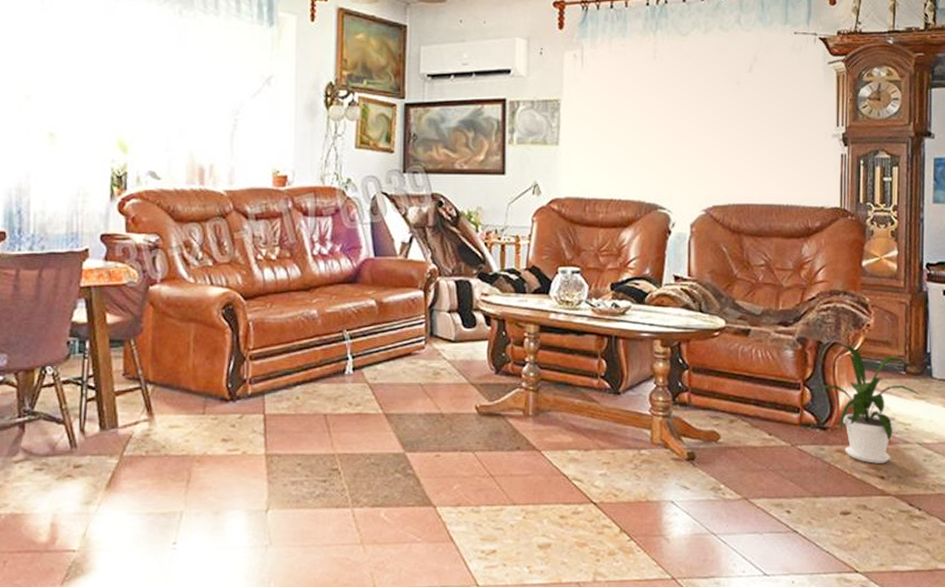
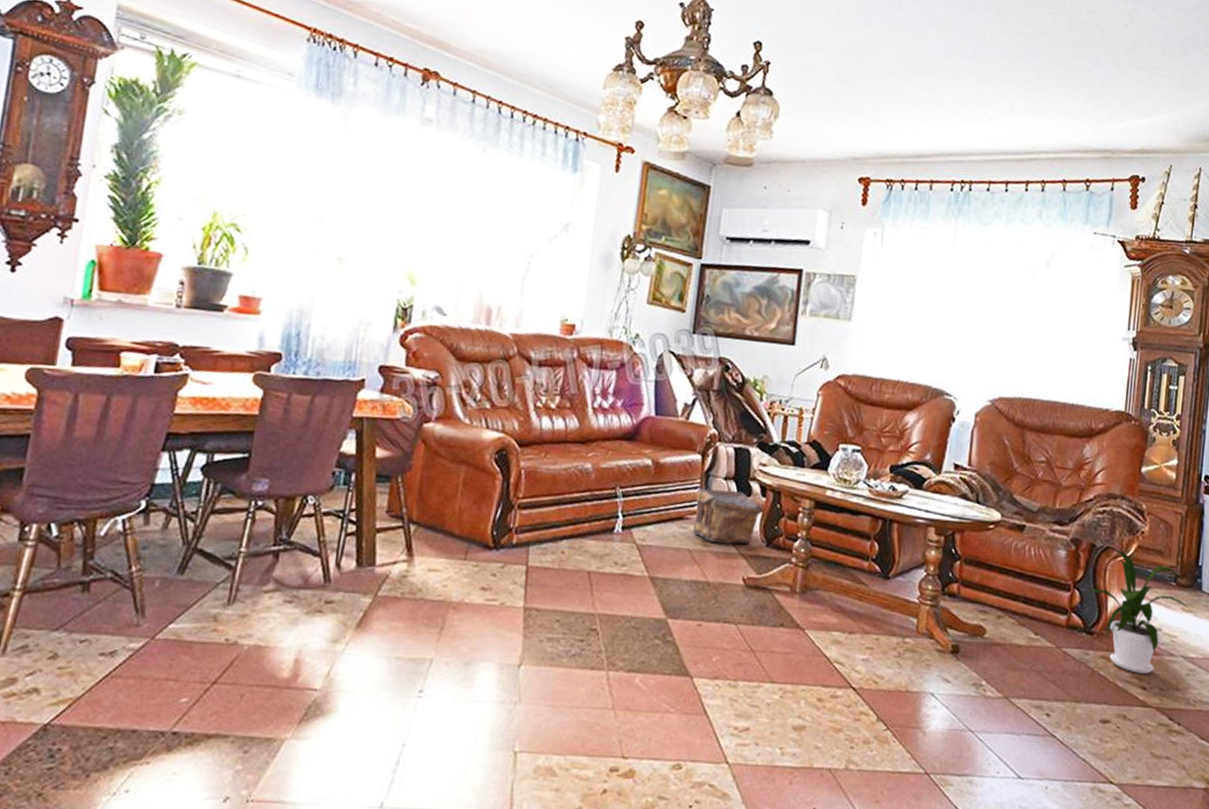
pouch: none [422,323,489,375] -> present [692,488,763,545]

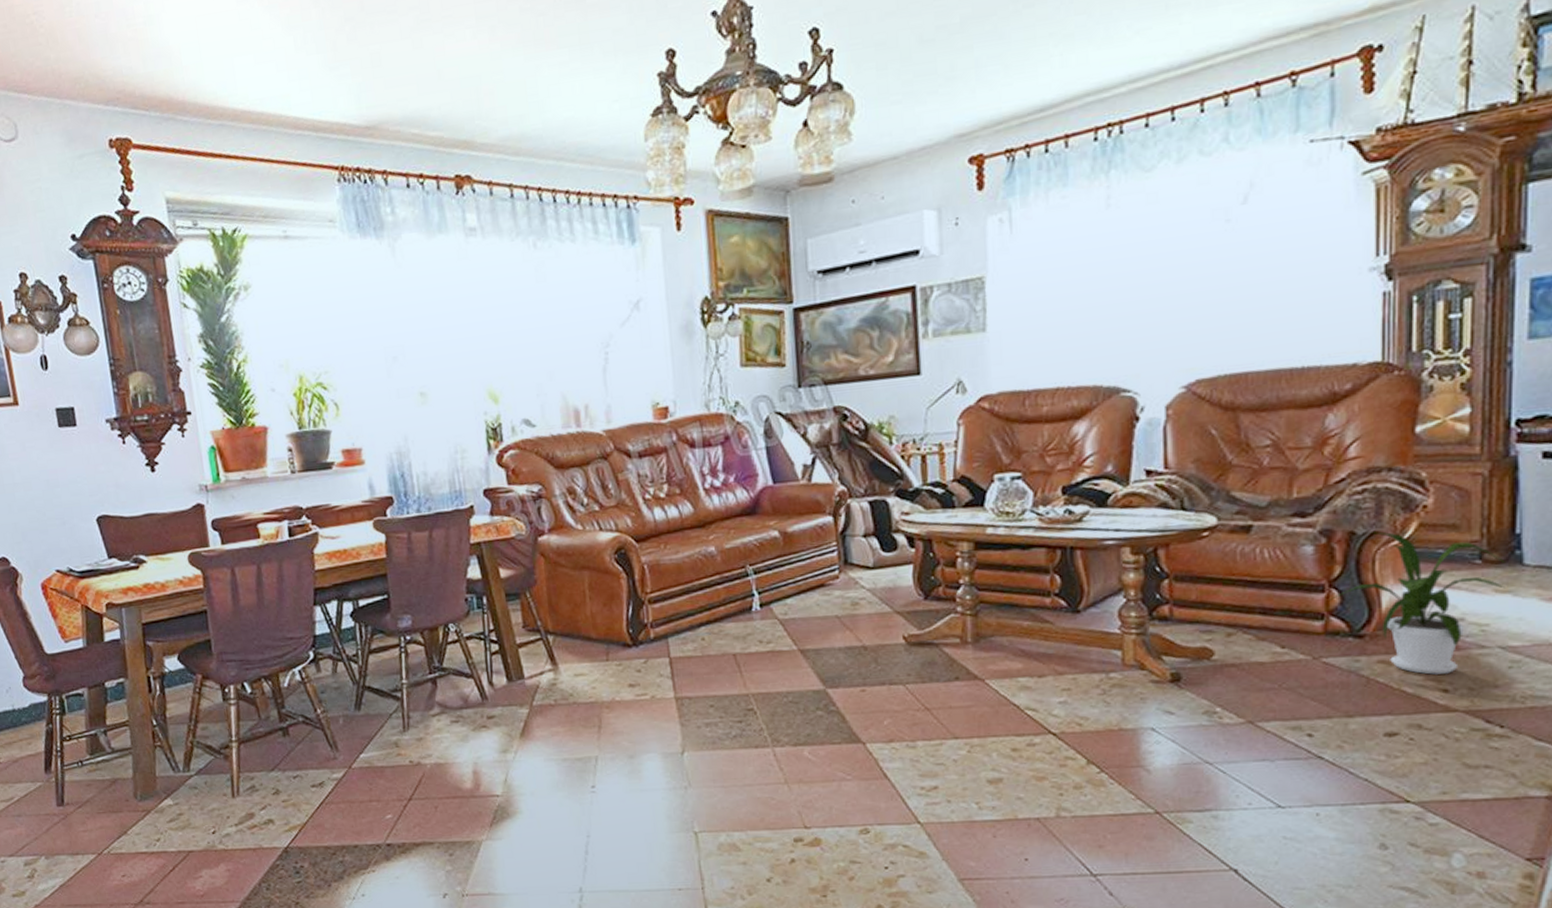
pouch: present [692,488,763,545] -> none [834,547,914,605]

